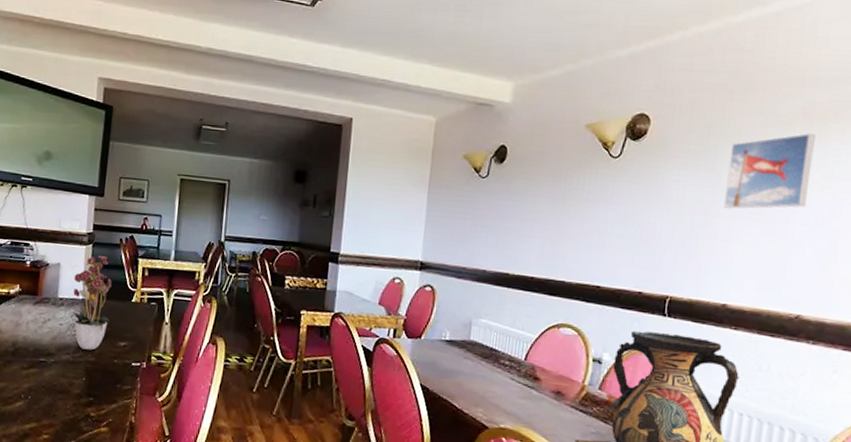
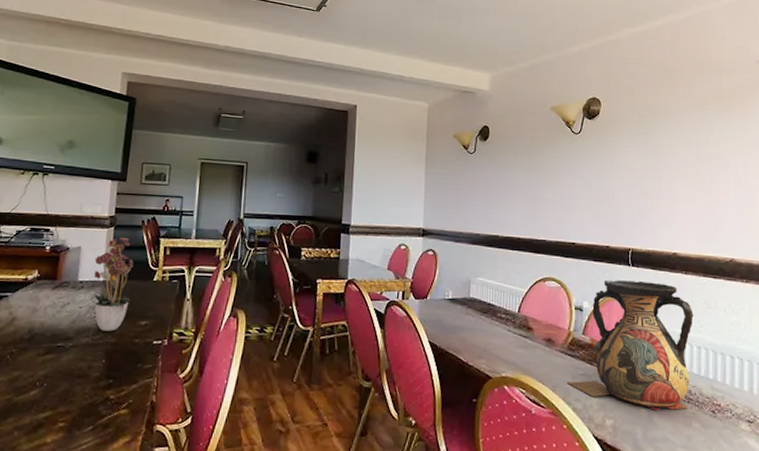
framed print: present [724,133,816,209] -> none [664,111,726,173]

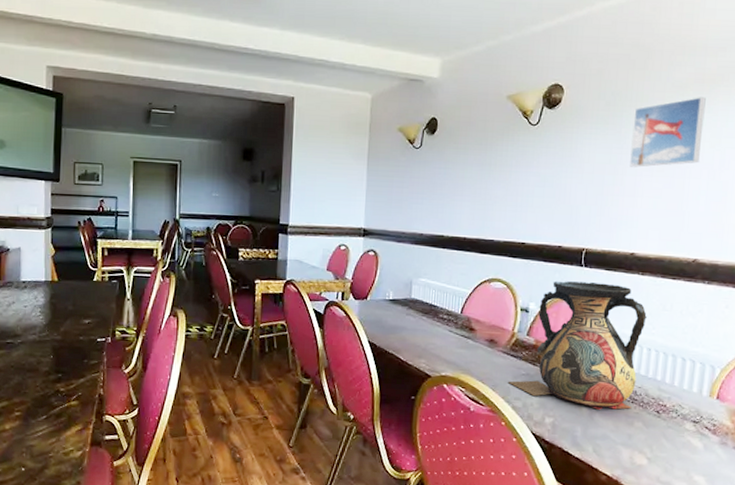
flower arrangement: present [92,238,134,331] -> none [35,239,73,329]
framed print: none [664,111,726,173] -> present [630,97,706,167]

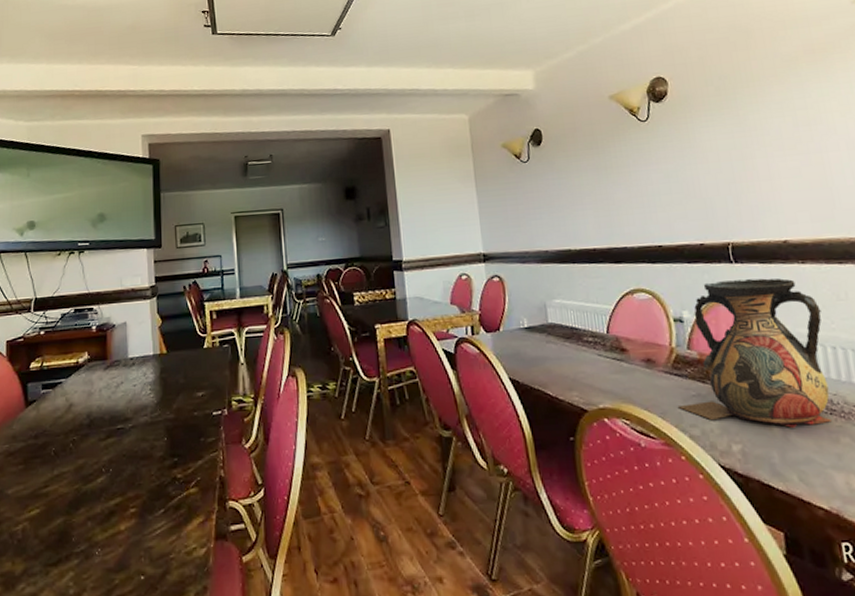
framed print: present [630,97,706,167] -> none [747,67,833,149]

